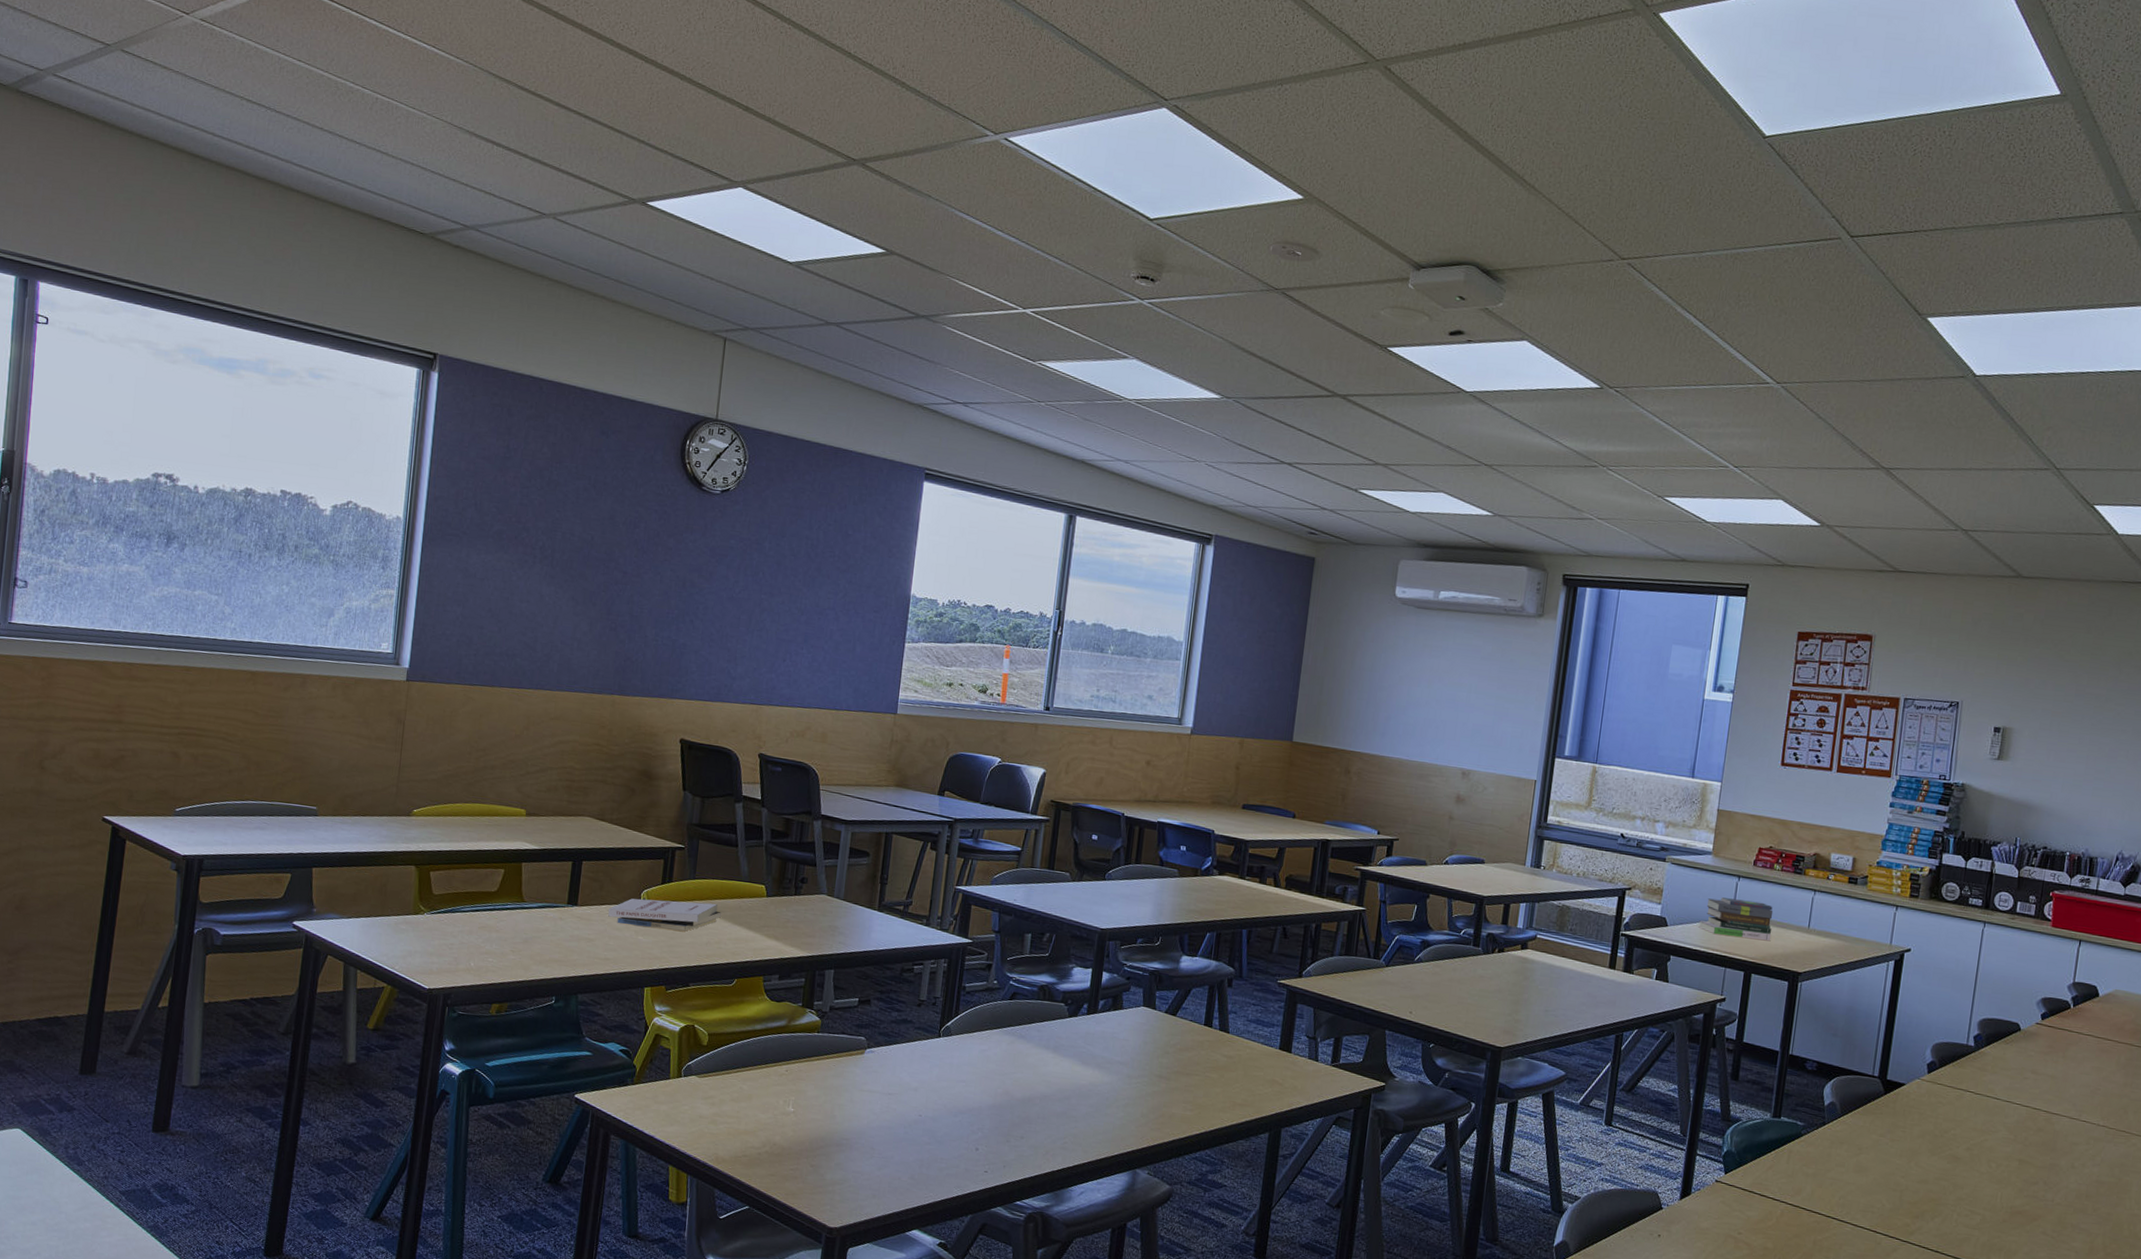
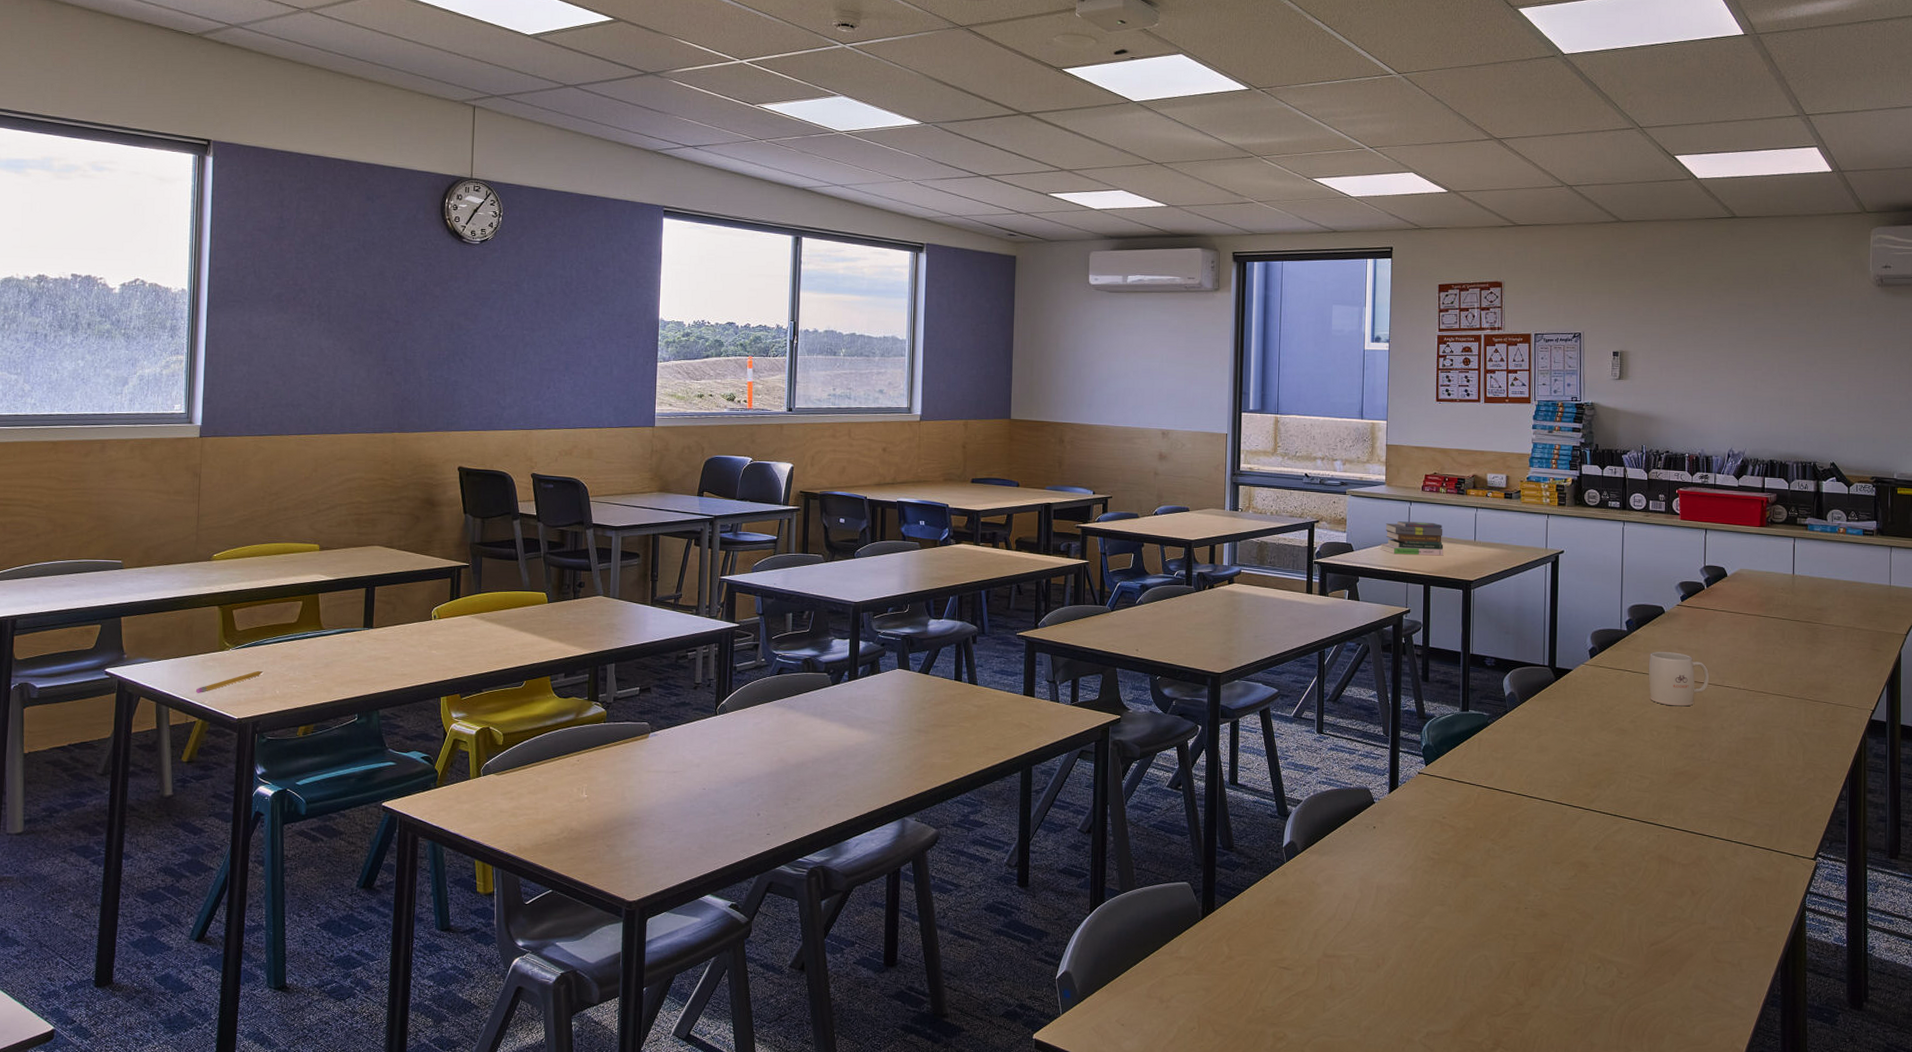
pencil: none [387,939,459,958] -> present [196,670,264,693]
books: present [608,898,721,931] -> none [401,613,507,642]
mug: none [1991,1073,2065,1139] -> present [1648,652,1710,707]

